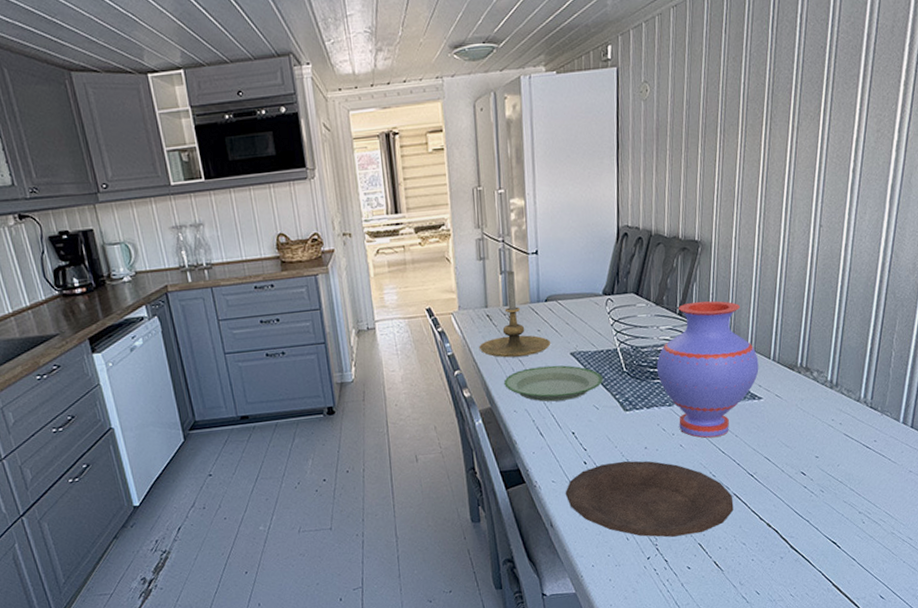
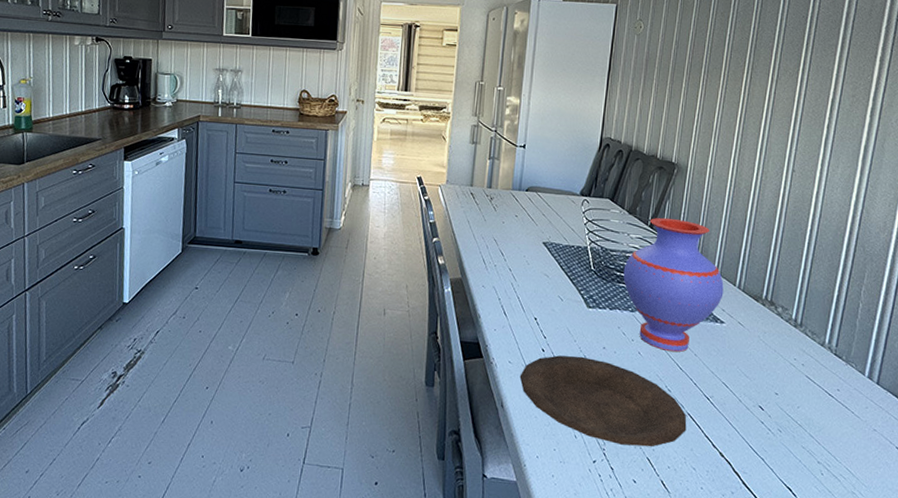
candle holder: present [478,270,551,358] -> none [459,158,526,237]
plate: present [503,365,603,402] -> none [476,248,571,286]

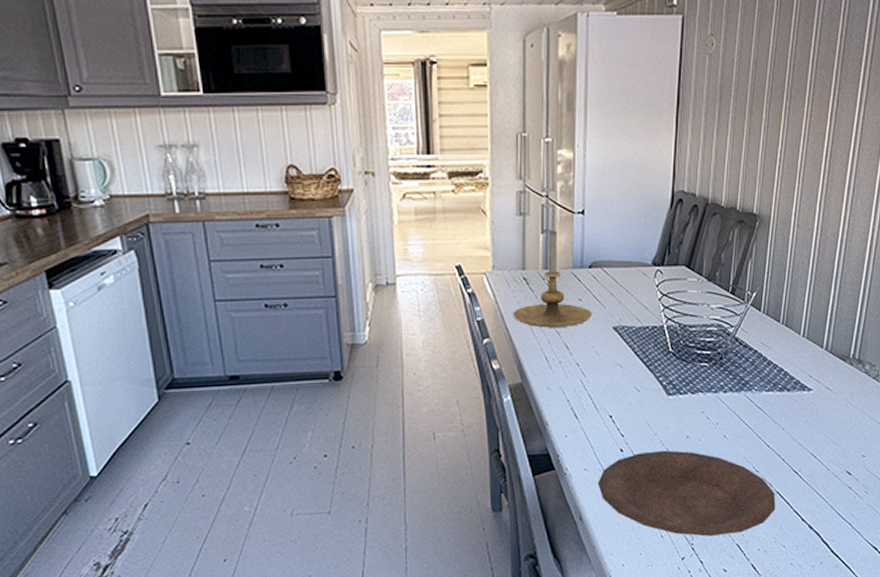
candle holder: none [459,158,526,237] -> present [512,230,593,328]
vase: present [623,217,724,352] -> none [704,280,811,429]

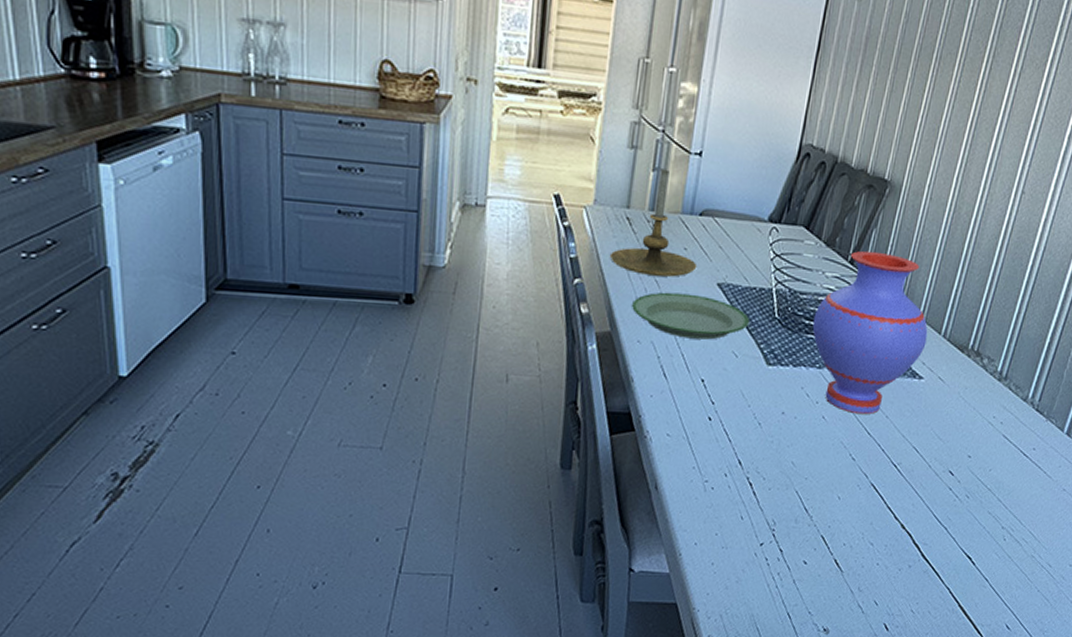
plate: none [537,339,647,380] -> present [631,292,750,340]
plate: present [598,450,776,536] -> none [679,424,870,524]
vase: none [704,280,811,429] -> present [812,250,928,414]

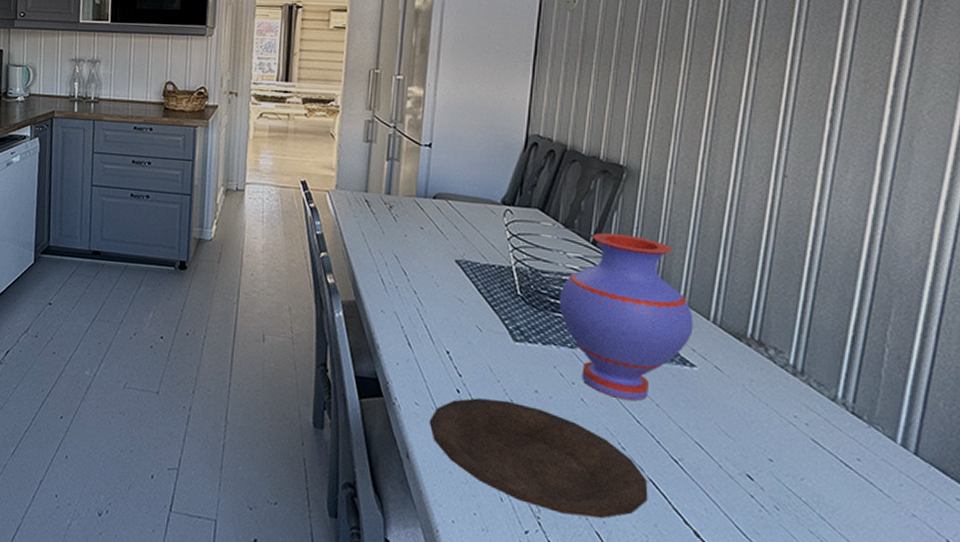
candle holder: present [609,169,697,277] -> none [351,159,434,253]
plate: present [631,292,750,340] -> none [373,266,492,313]
plate: none [679,424,870,524] -> present [429,398,648,519]

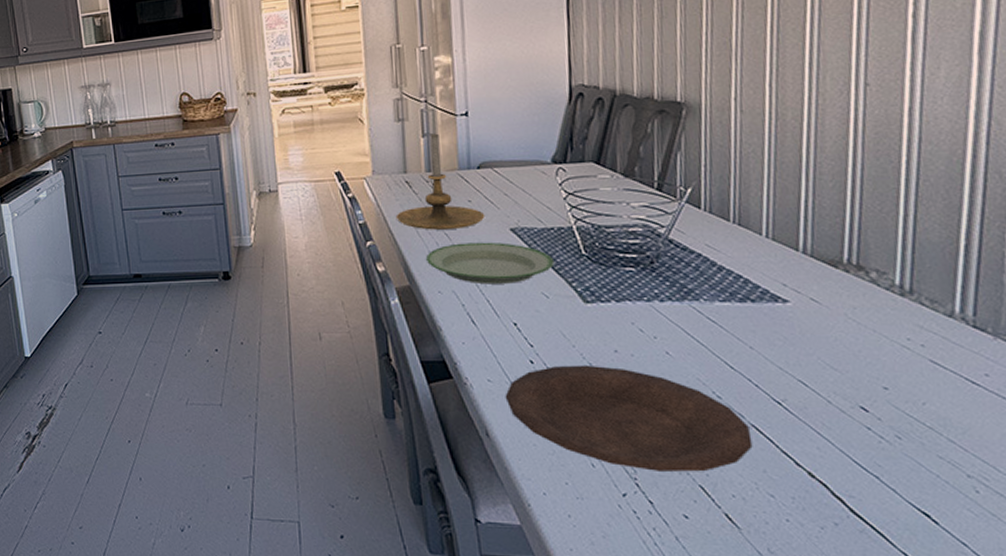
candle holder: none [351,159,434,253] -> present [395,133,485,230]
plate: none [373,266,492,313] -> present [425,242,555,285]
vase: present [559,232,693,401] -> none [627,174,782,346]

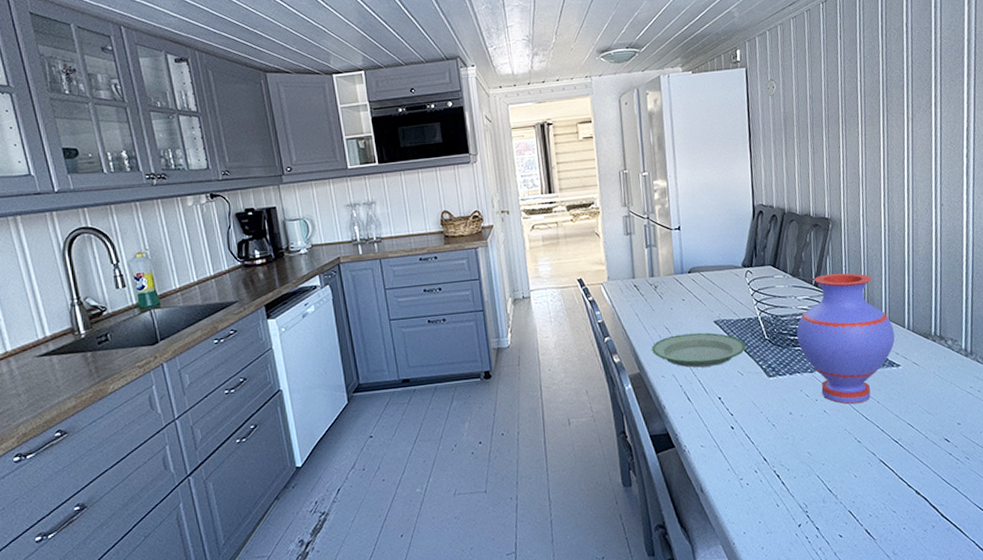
candle holder: present [395,133,485,230] -> none [627,244,696,325]
plate: present [505,365,753,472] -> none [714,426,881,504]
vase: none [627,174,782,346] -> present [796,273,895,404]

